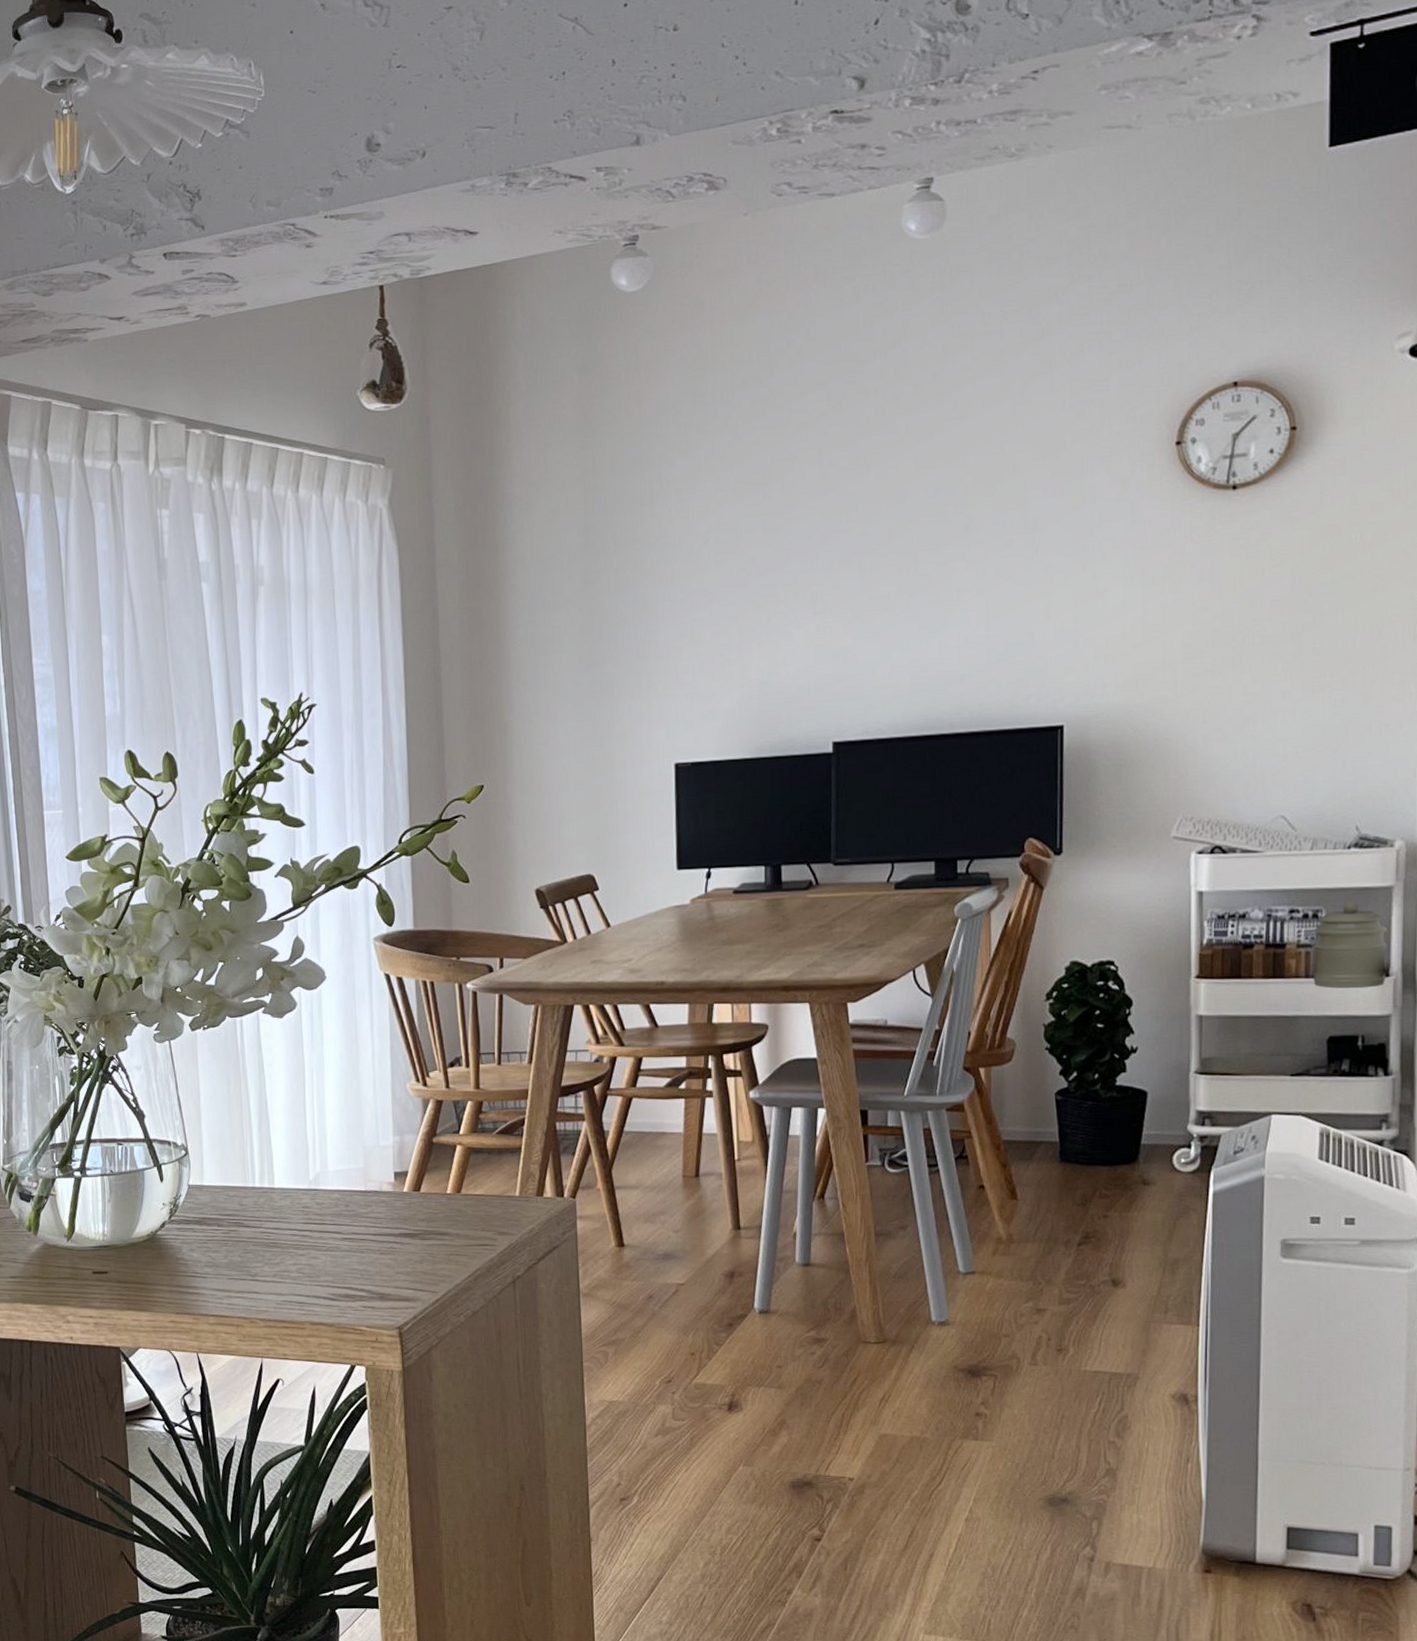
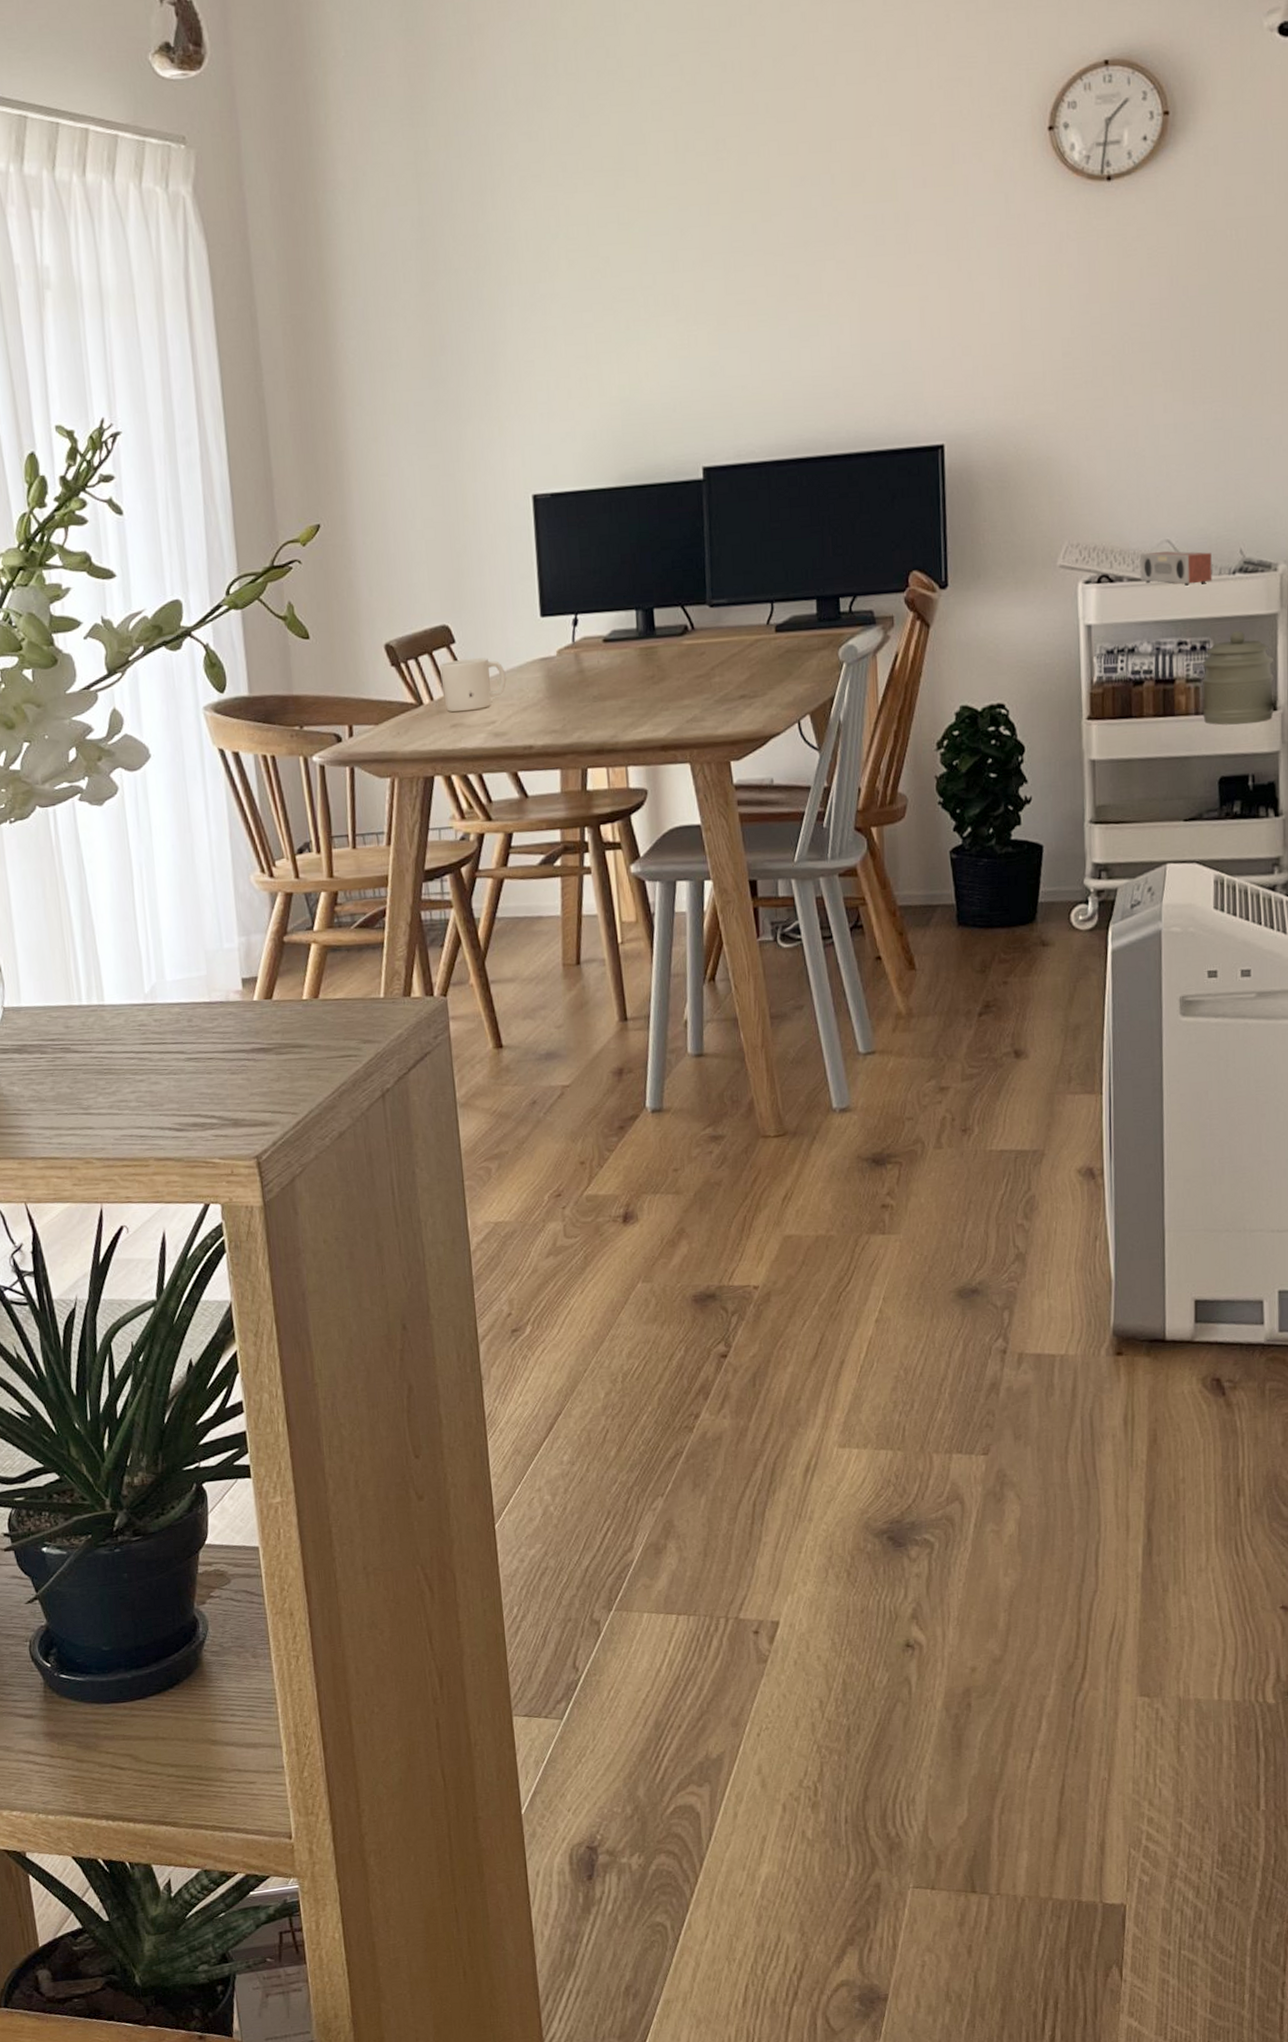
mug: none [583,904,643,952] -> present [439,657,506,714]
speaker: none [1253,826,1327,858] -> present [1139,551,1212,586]

